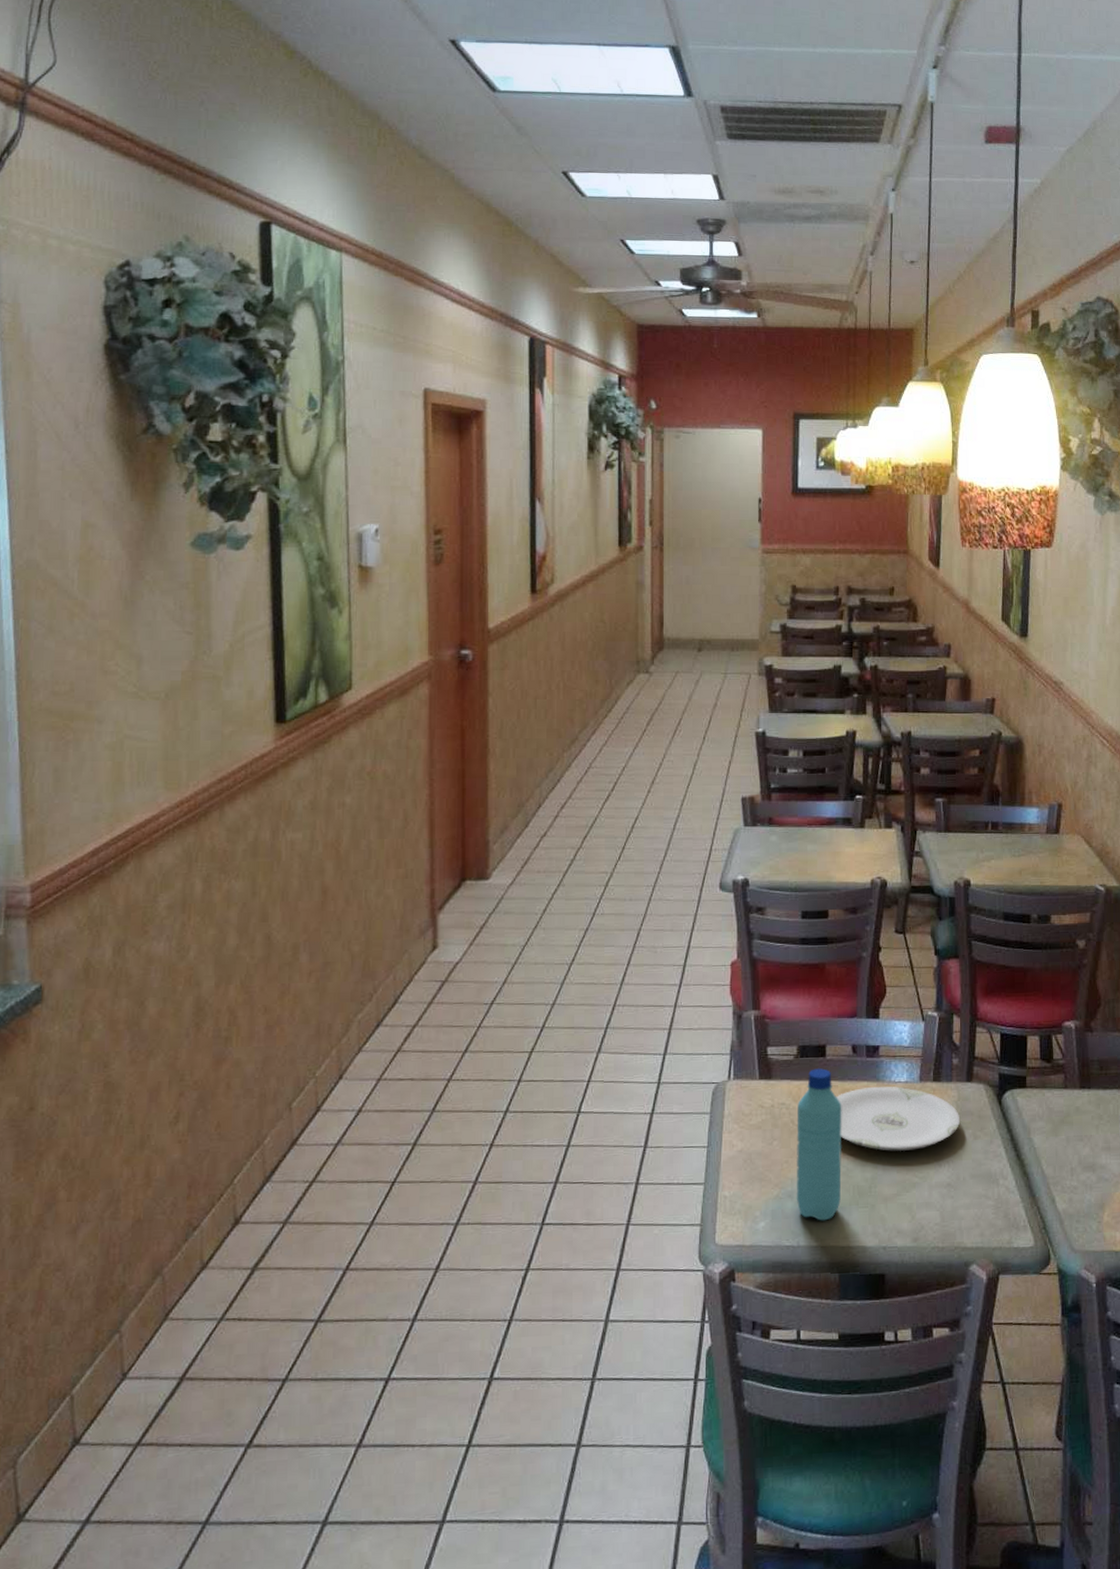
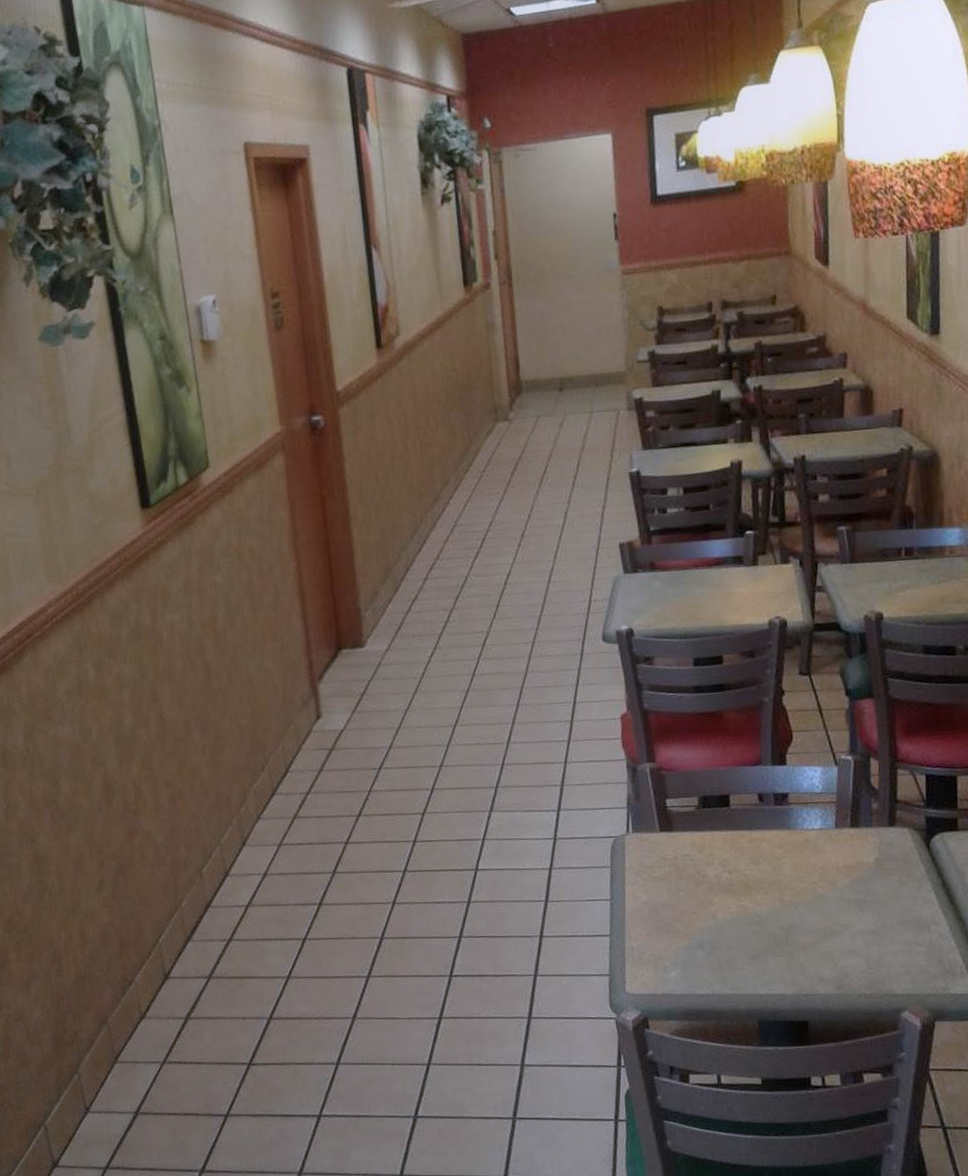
water bottle: present [796,1068,842,1221] -> none [702,818,756,970]
plate: present [836,1086,961,1151] -> none [744,834,884,900]

